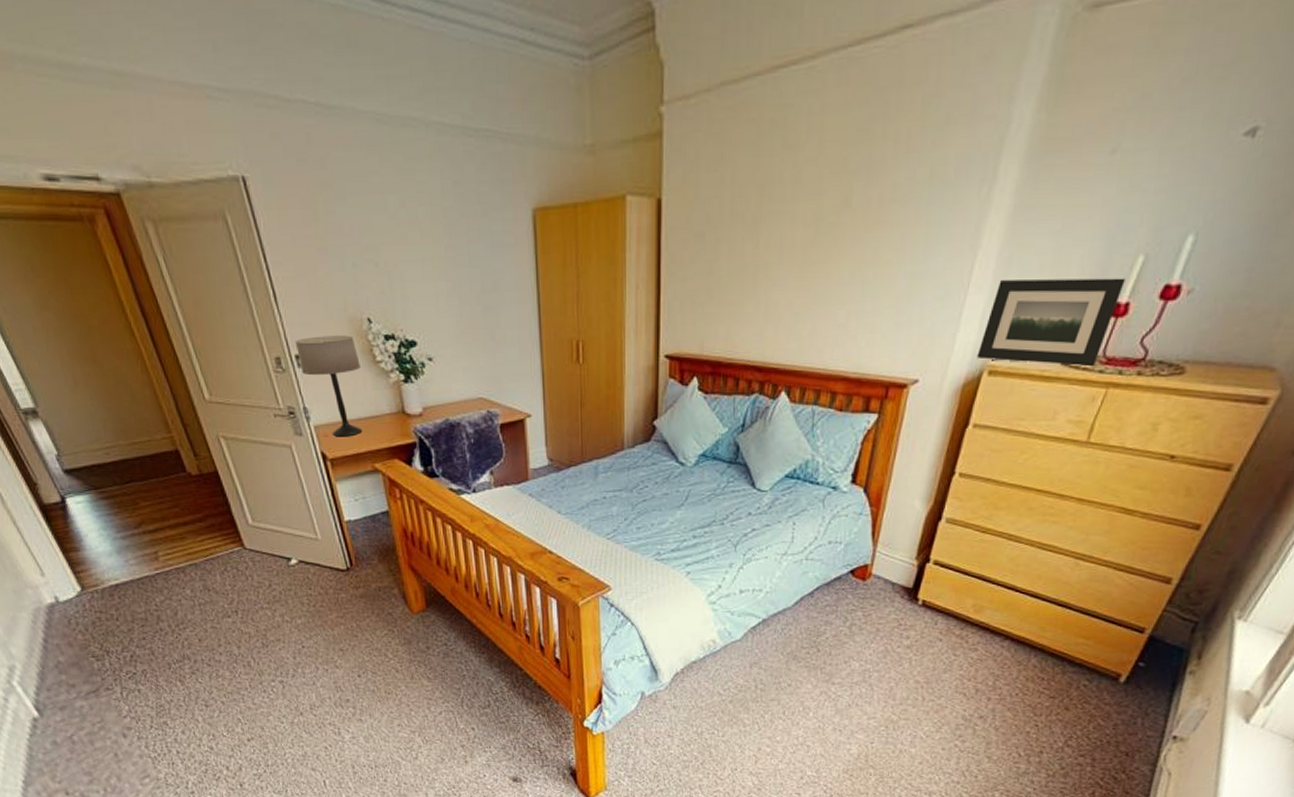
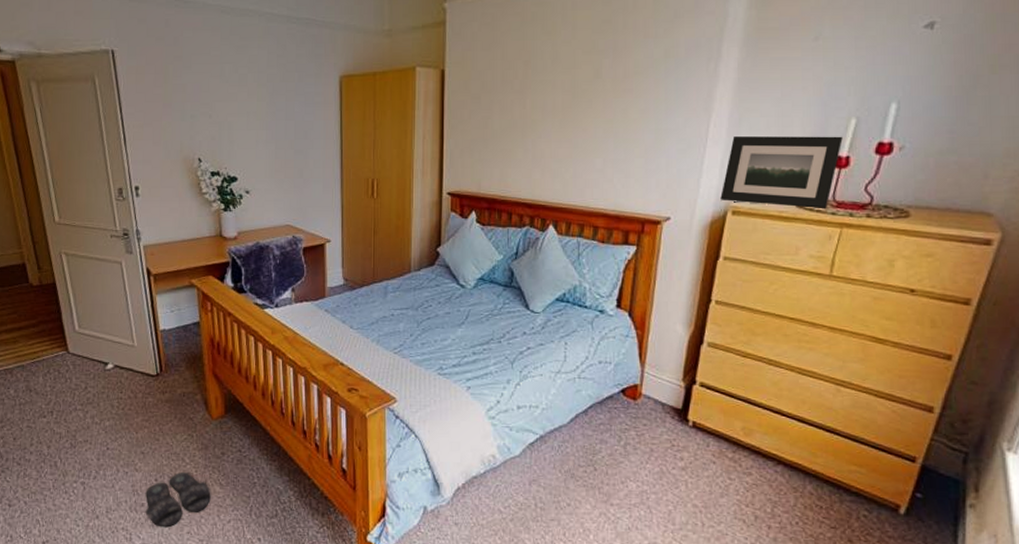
table lamp: present [295,335,363,437] -> none [136,171,188,256]
slippers: none [349,668,419,721] -> present [145,472,211,528]

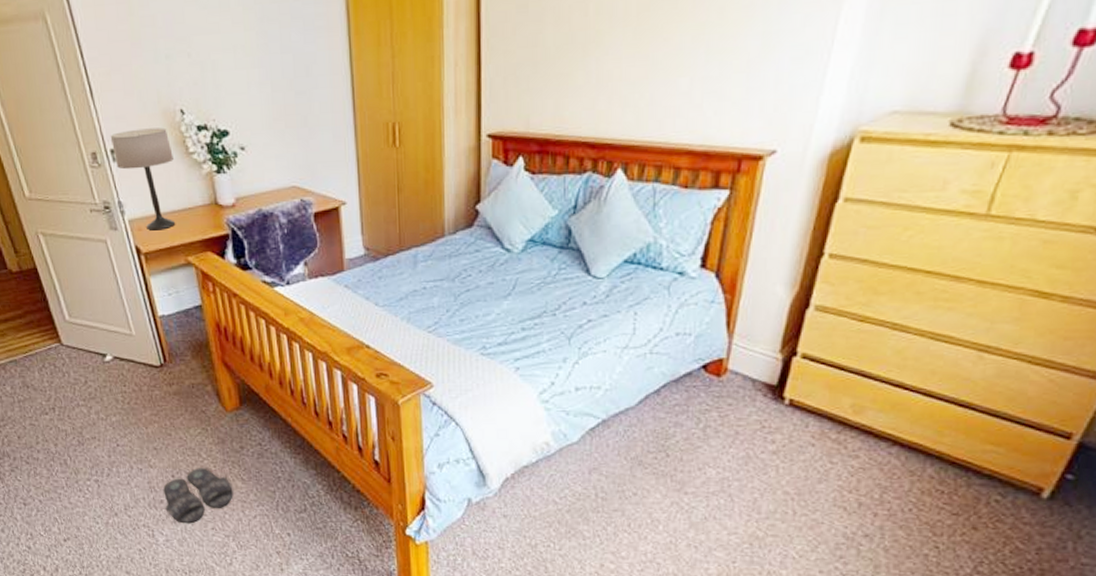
table lamp: none [136,171,188,256] -> present [110,127,176,231]
picture frame: present [720,136,843,209] -> none [846,24,1027,128]

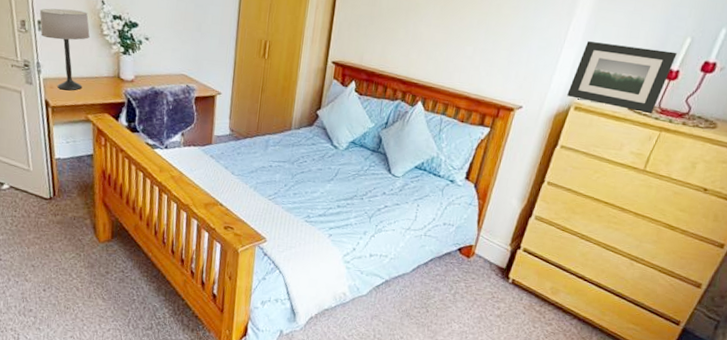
slippers: present [163,468,233,524] -> none [33,285,94,331]
picture frame: none [846,24,1027,128] -> present [567,41,677,114]

